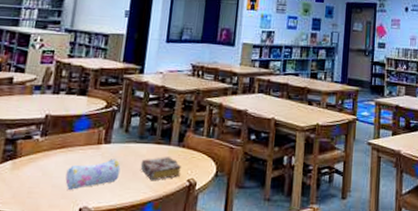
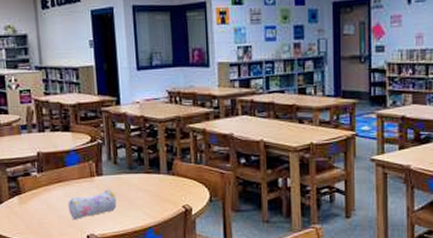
book: present [140,157,181,181] -> none [134,185,175,209]

